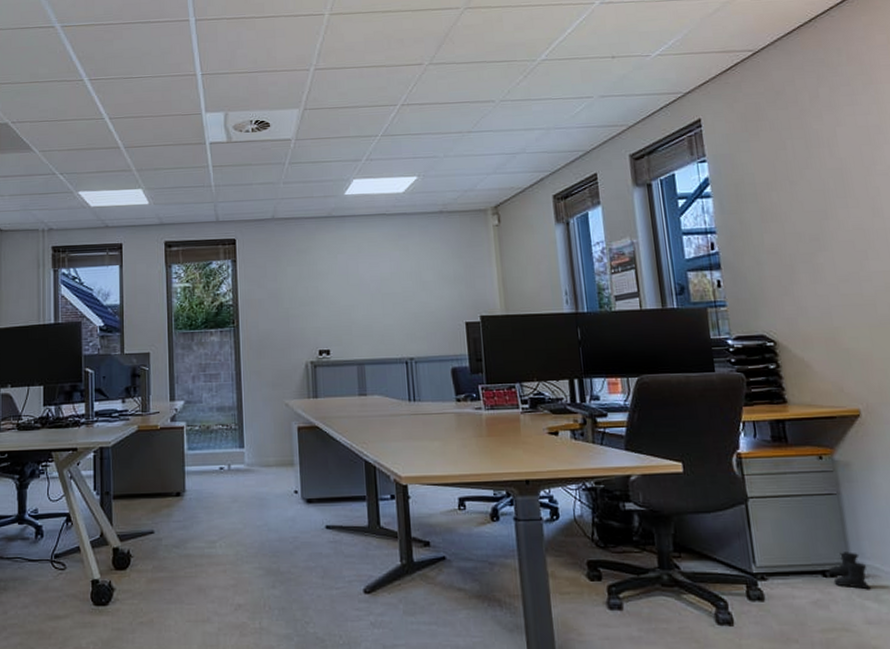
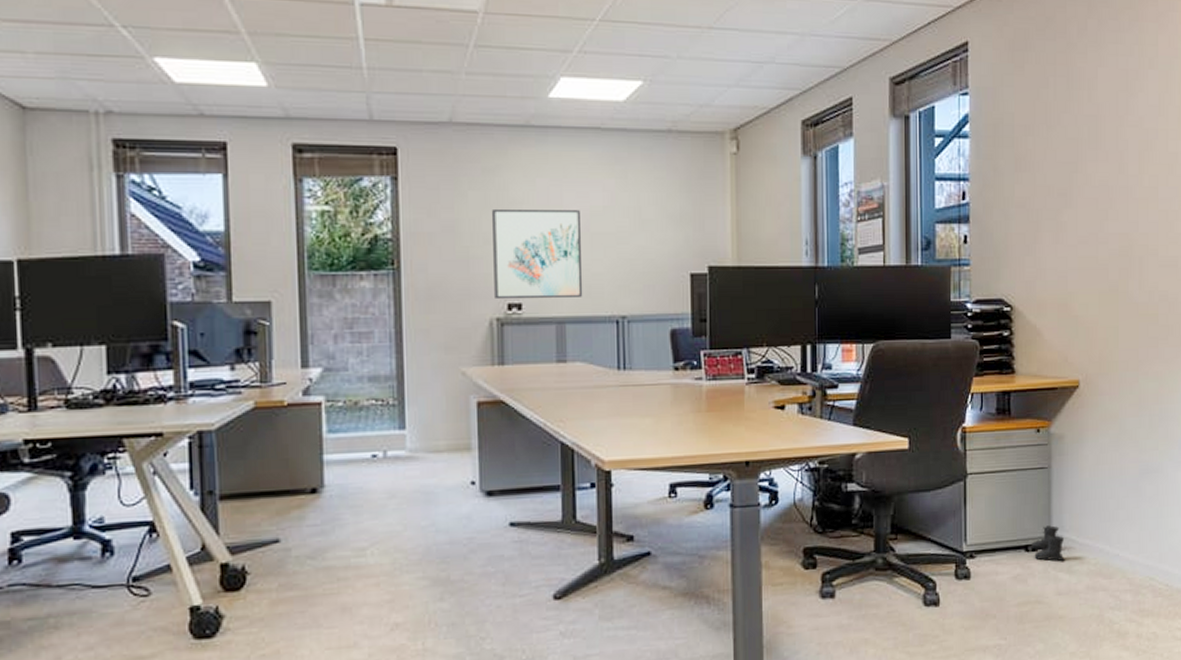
wall art: none [305,277,378,348] -> present [492,210,583,300]

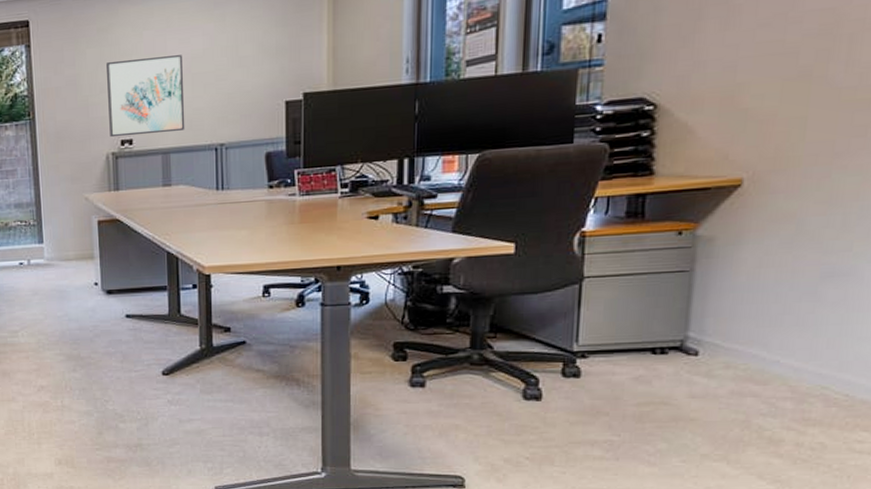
boots: present [1030,525,1065,562] -> none [658,329,706,366]

